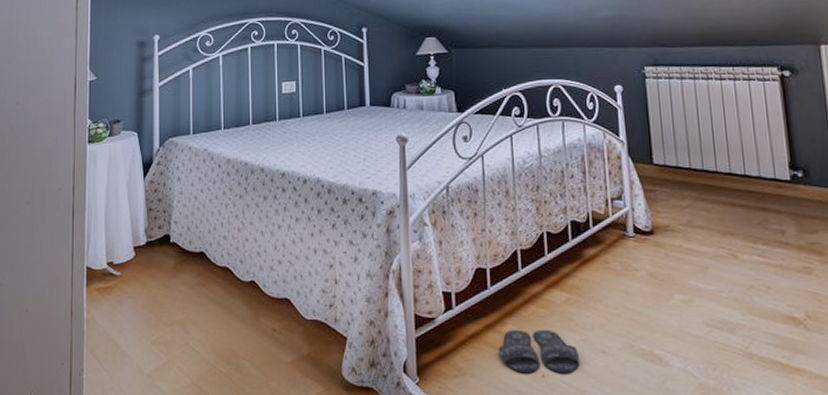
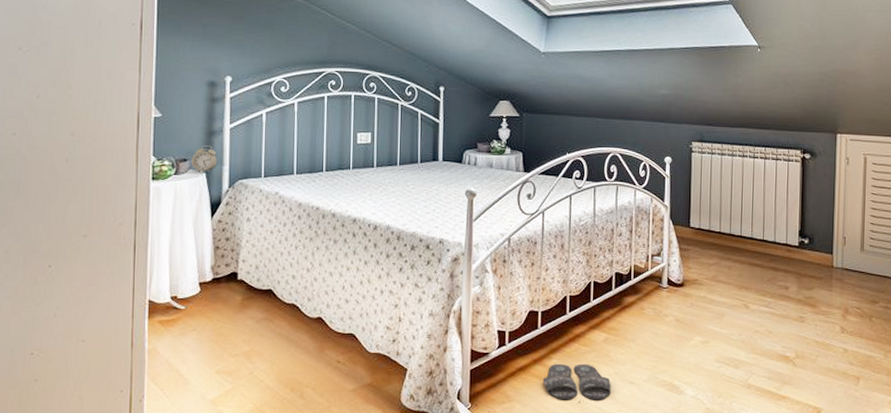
alarm clock: none [124,105,149,133] -> present [191,145,218,172]

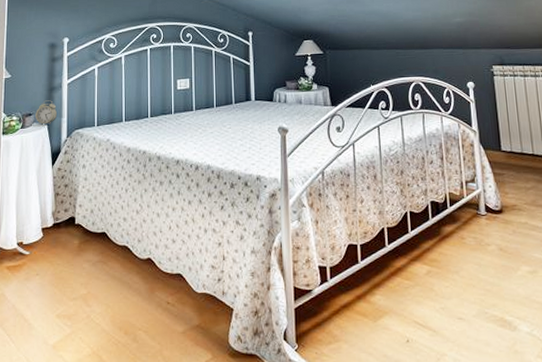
slippers: present [542,363,611,401] -> none [367,299,439,339]

